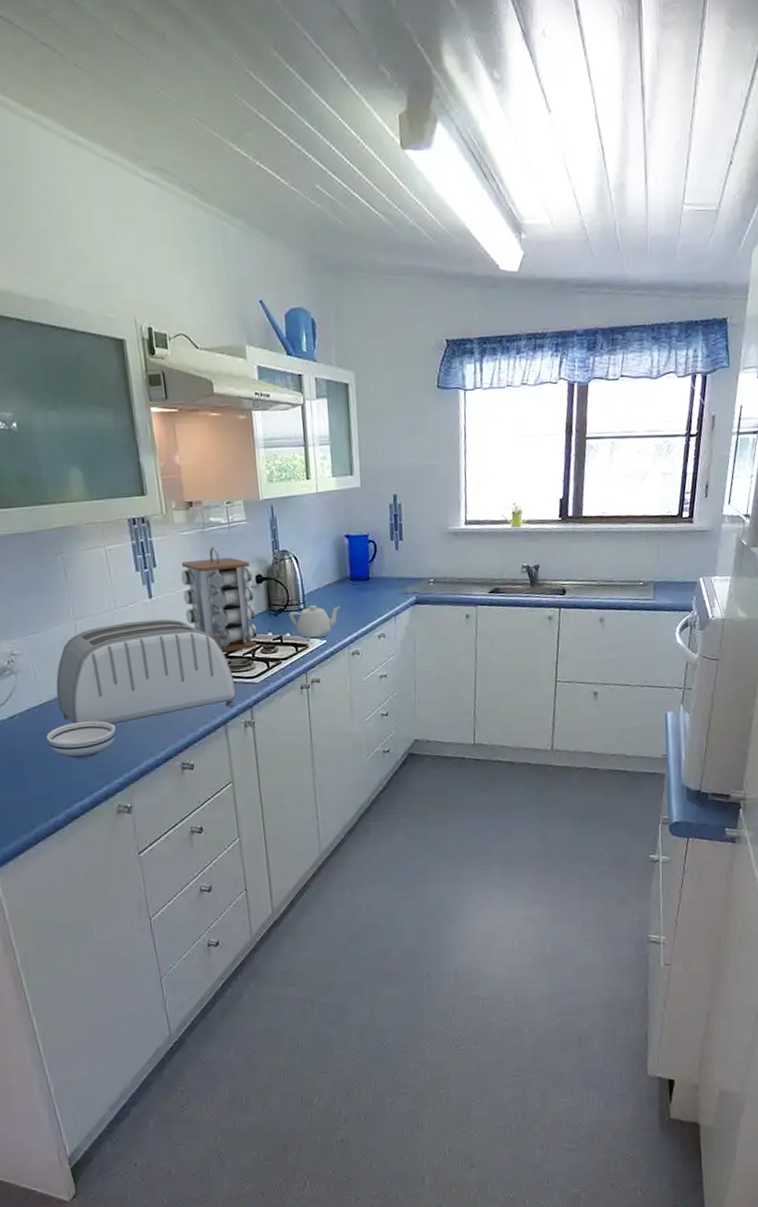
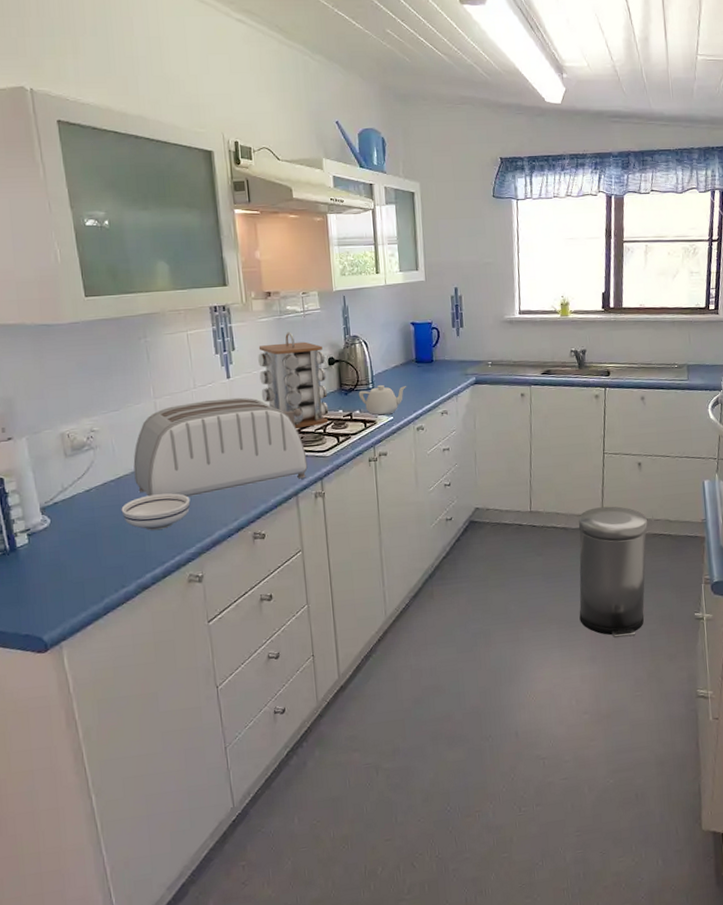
pedal bin: none [524,739,602,880] -> present [578,506,648,639]

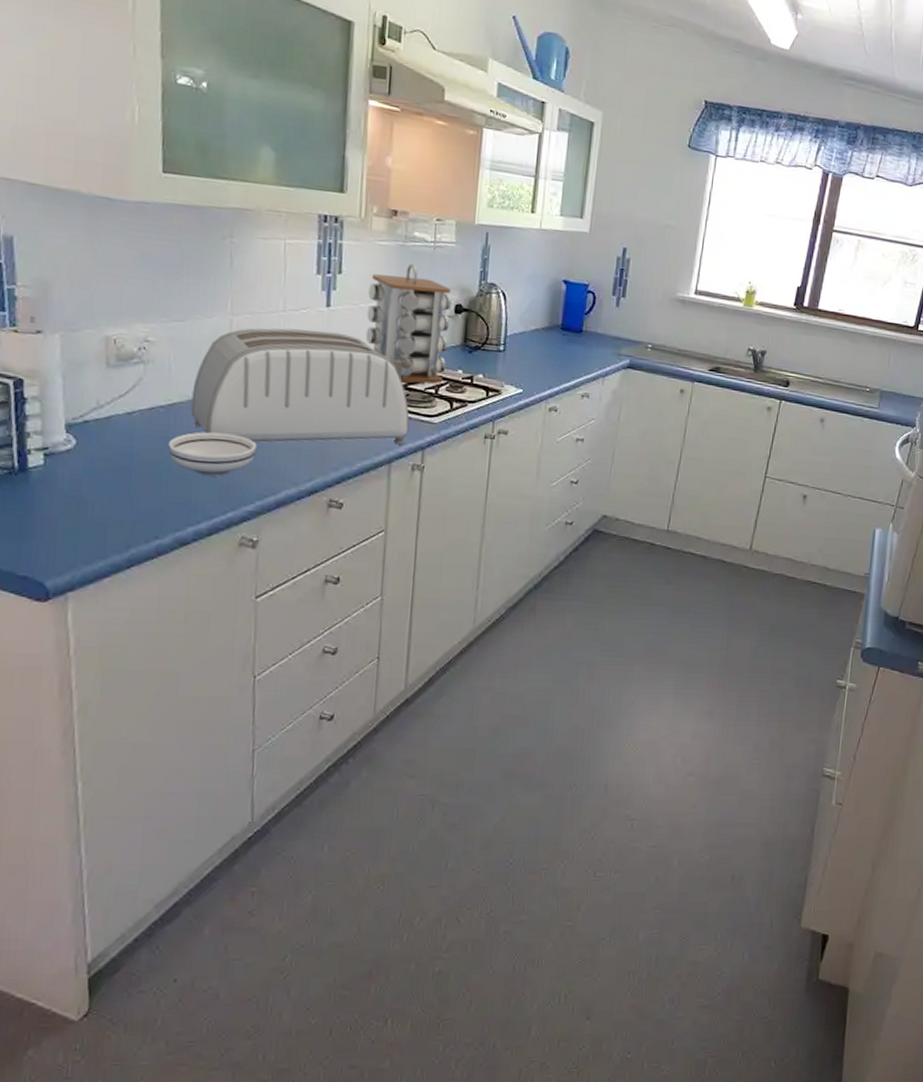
teapot: present [358,384,407,415] -> none [485,348,546,386]
pedal bin: present [578,506,648,639] -> none [703,538,802,695]

